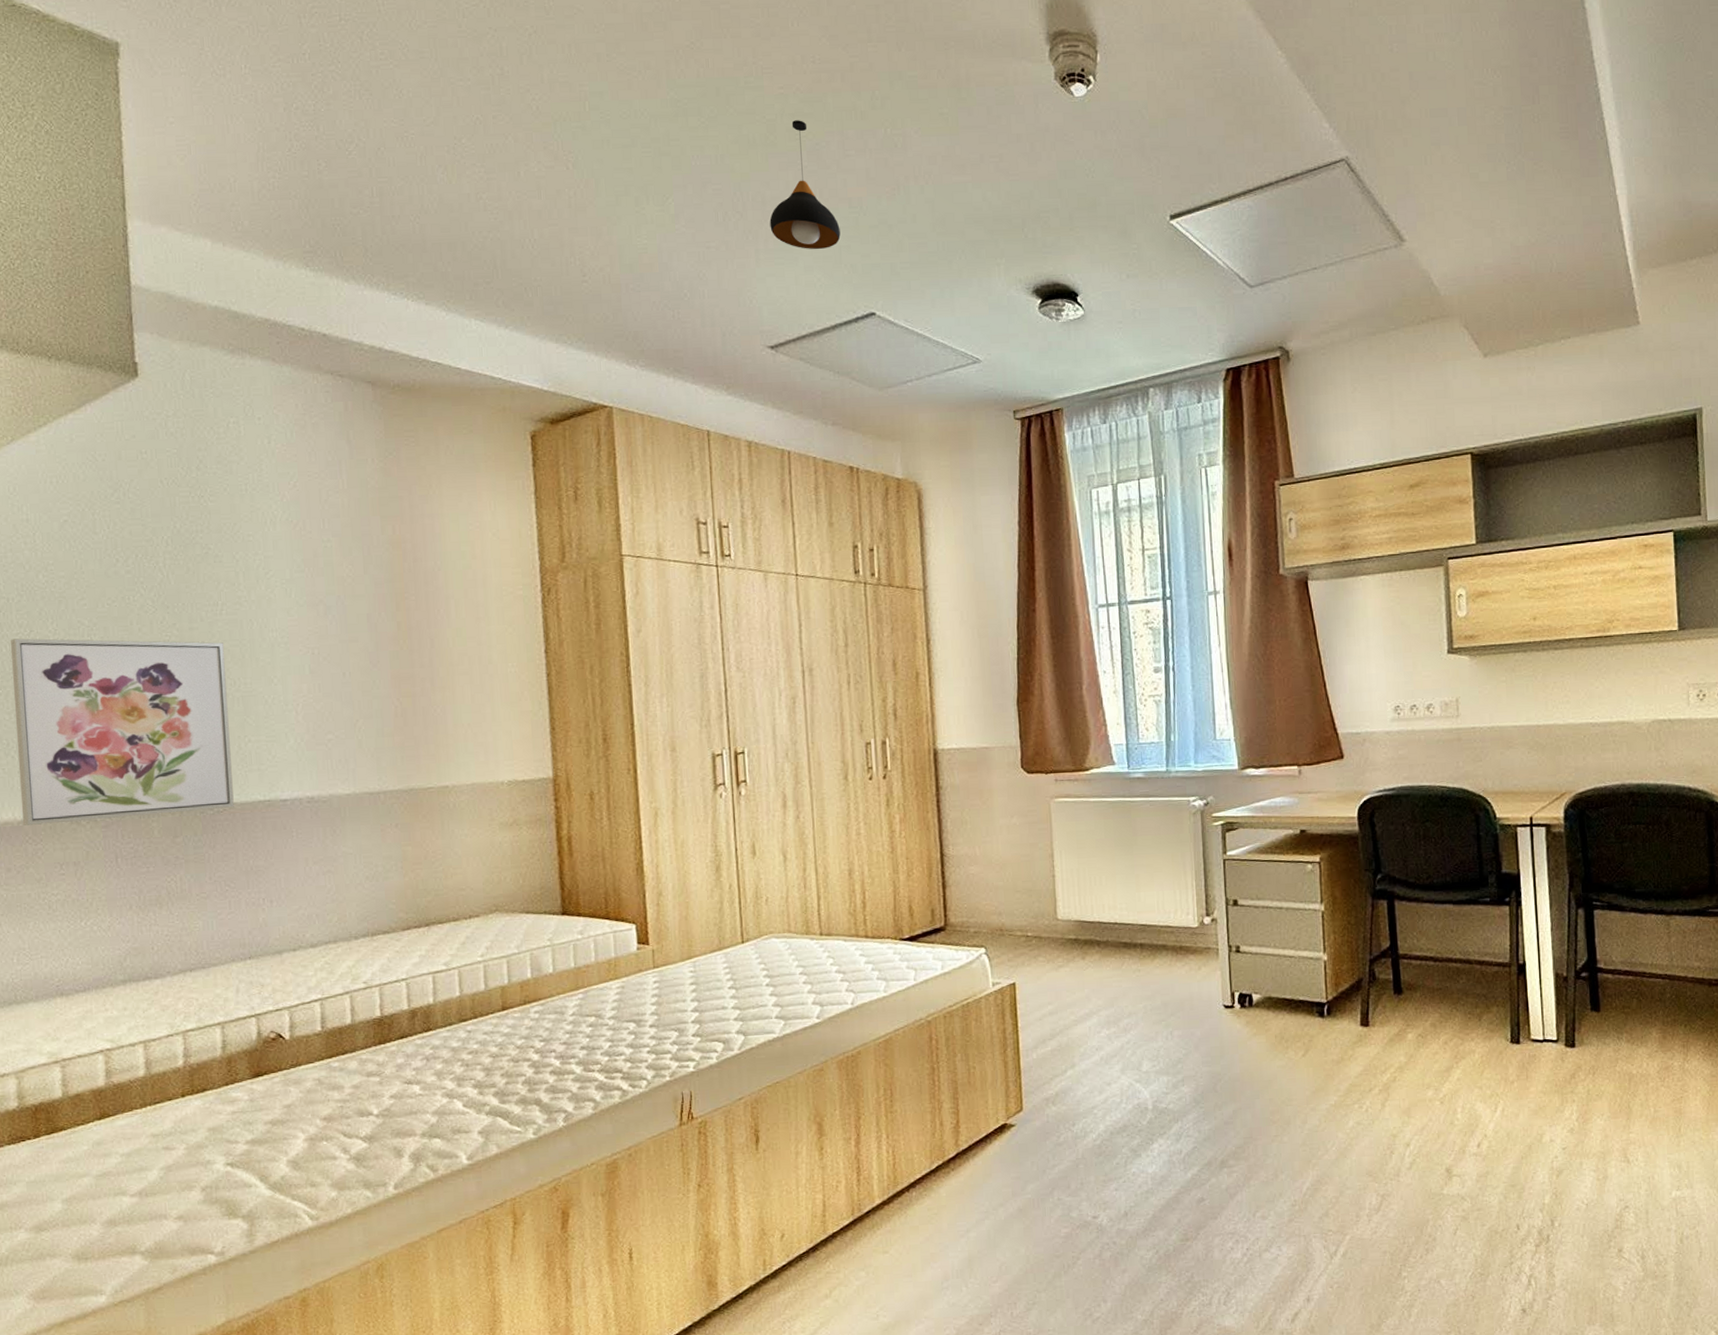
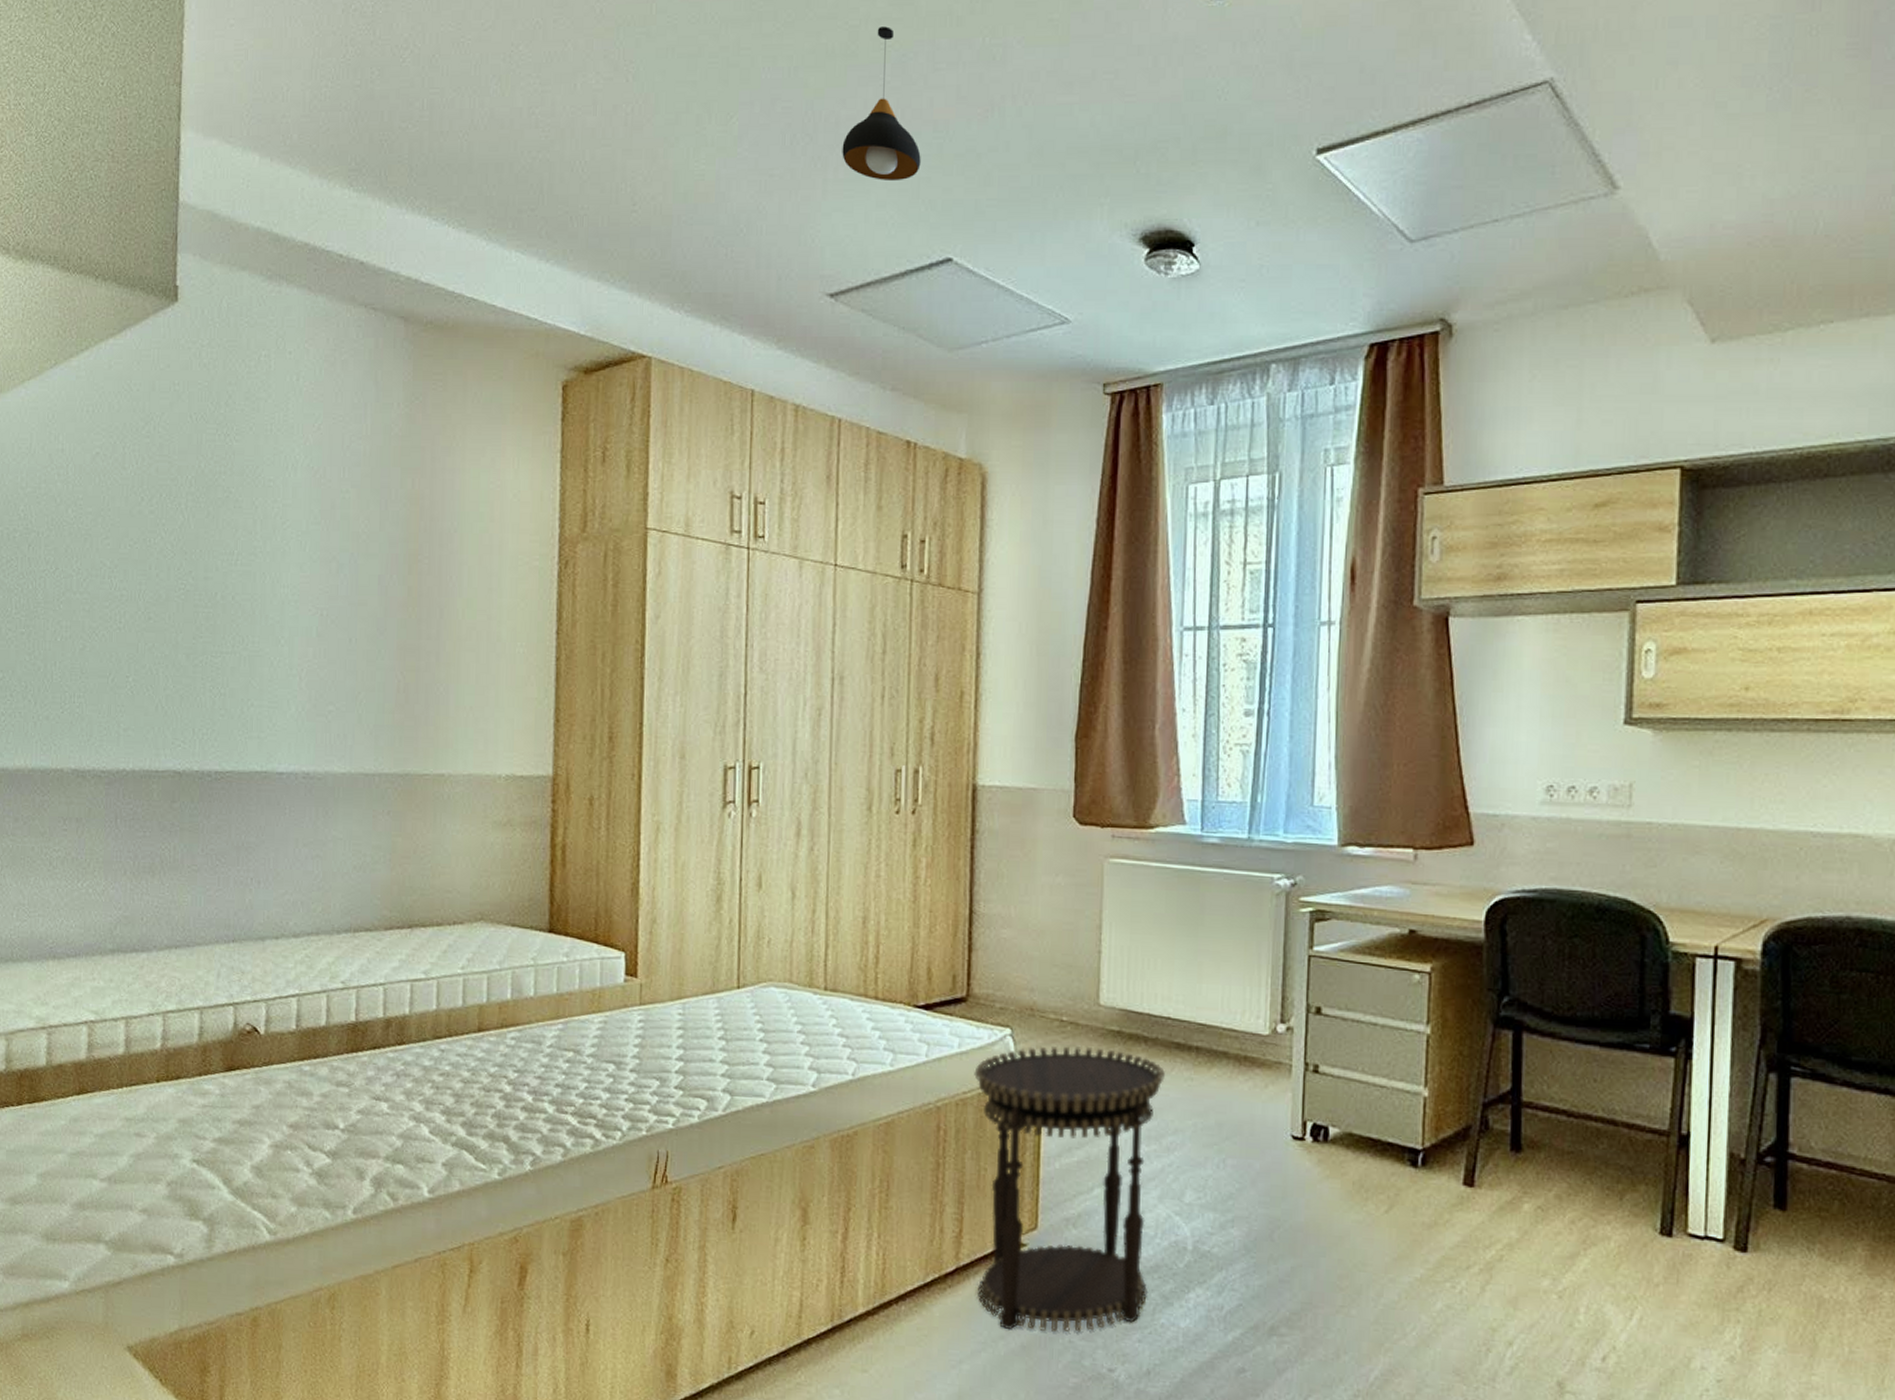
wall art: present [10,638,234,826] -> none [32,575,235,776]
side table: none [957,954,1120,1198] -> present [974,1046,1165,1332]

